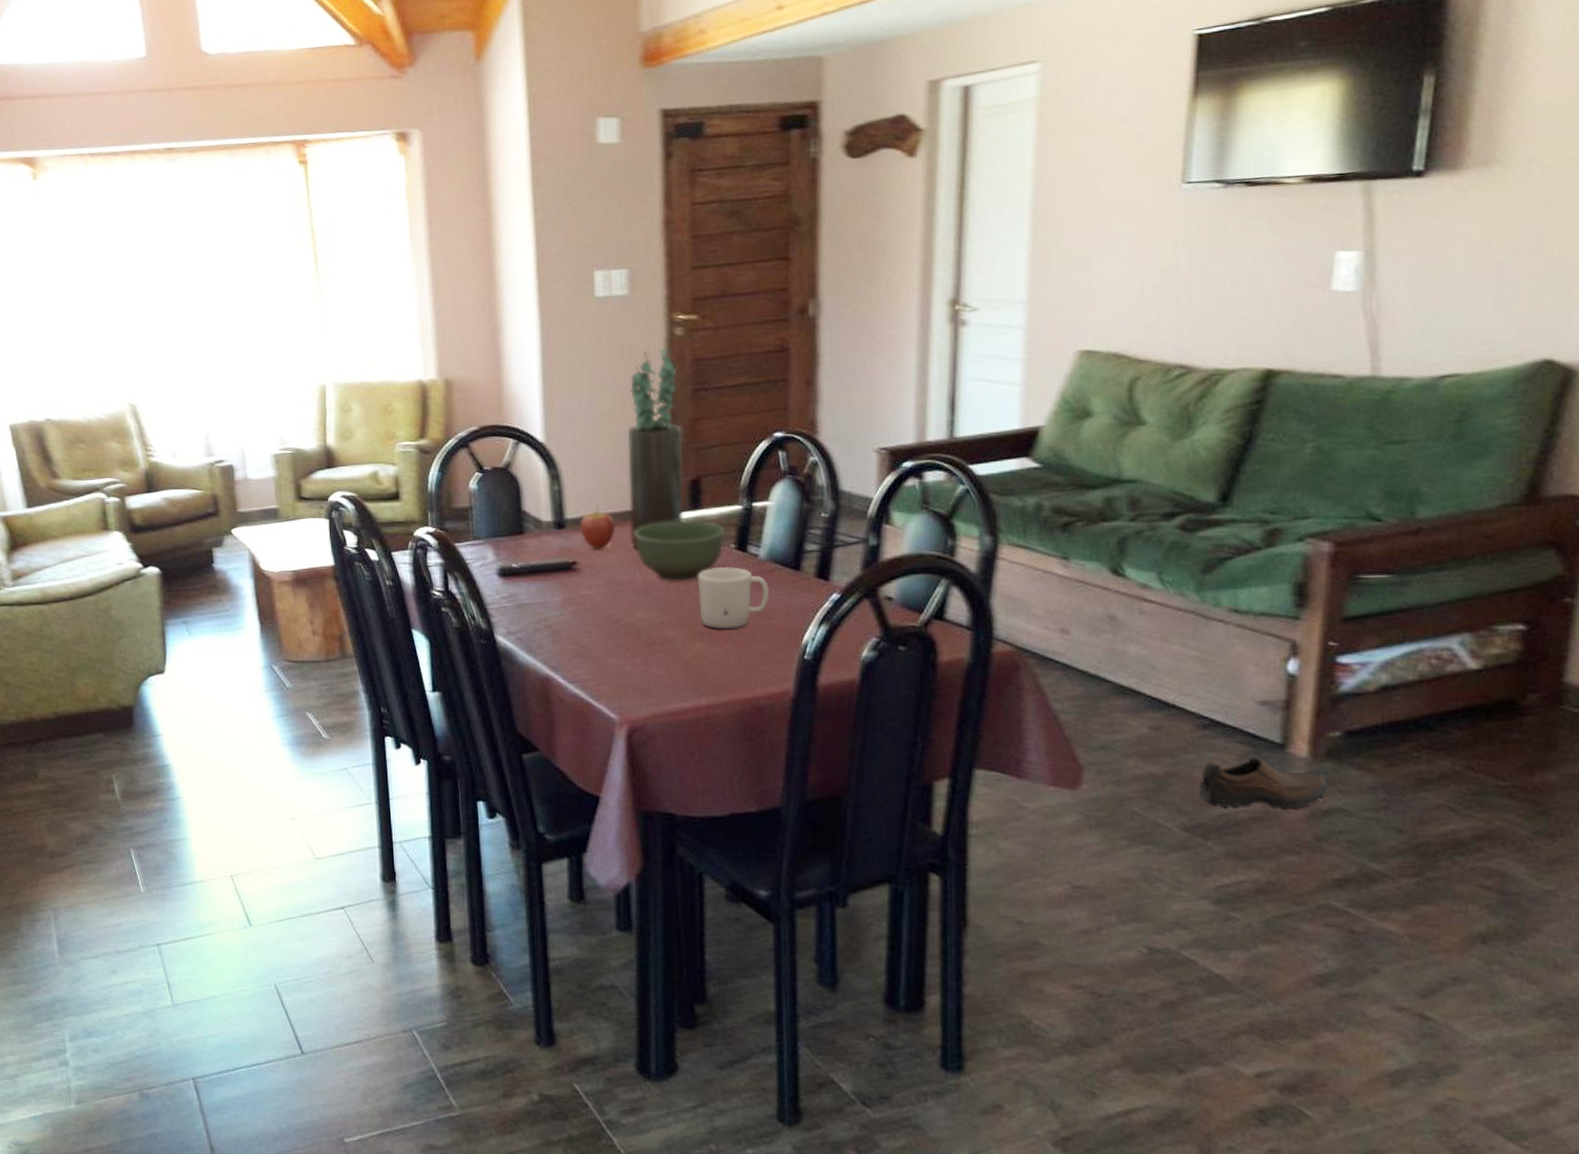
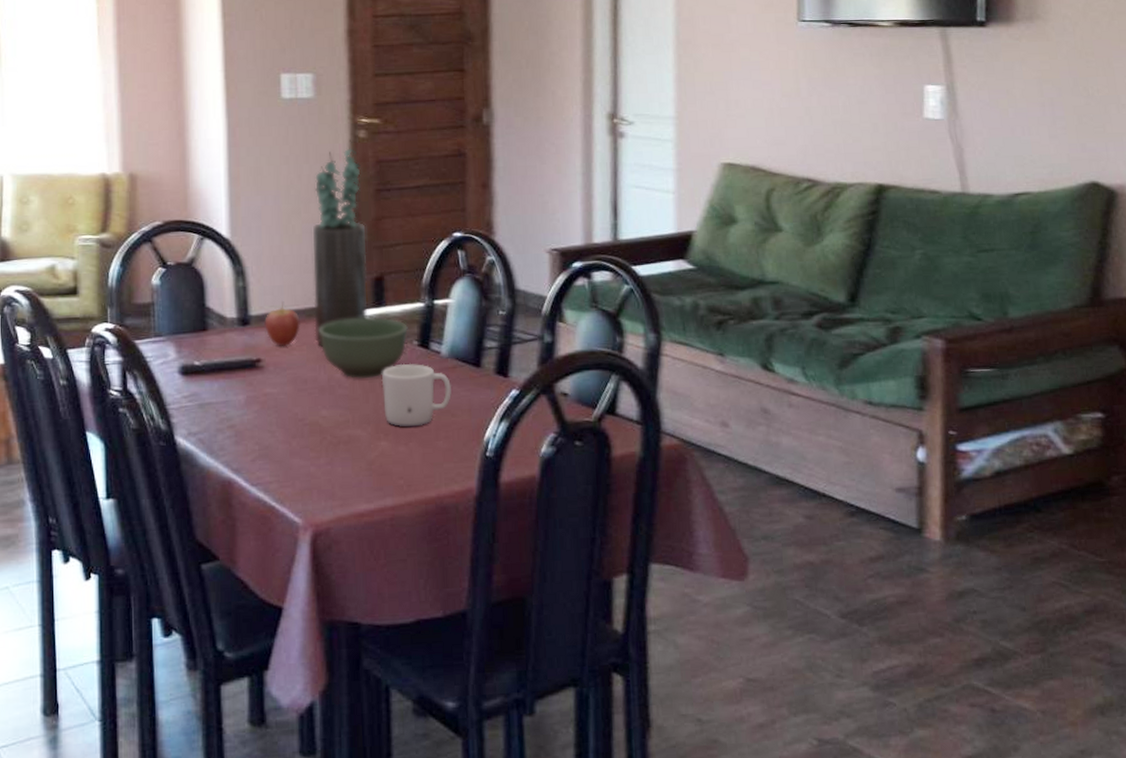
shoe: present [1199,757,1327,808] -> none [851,542,960,593]

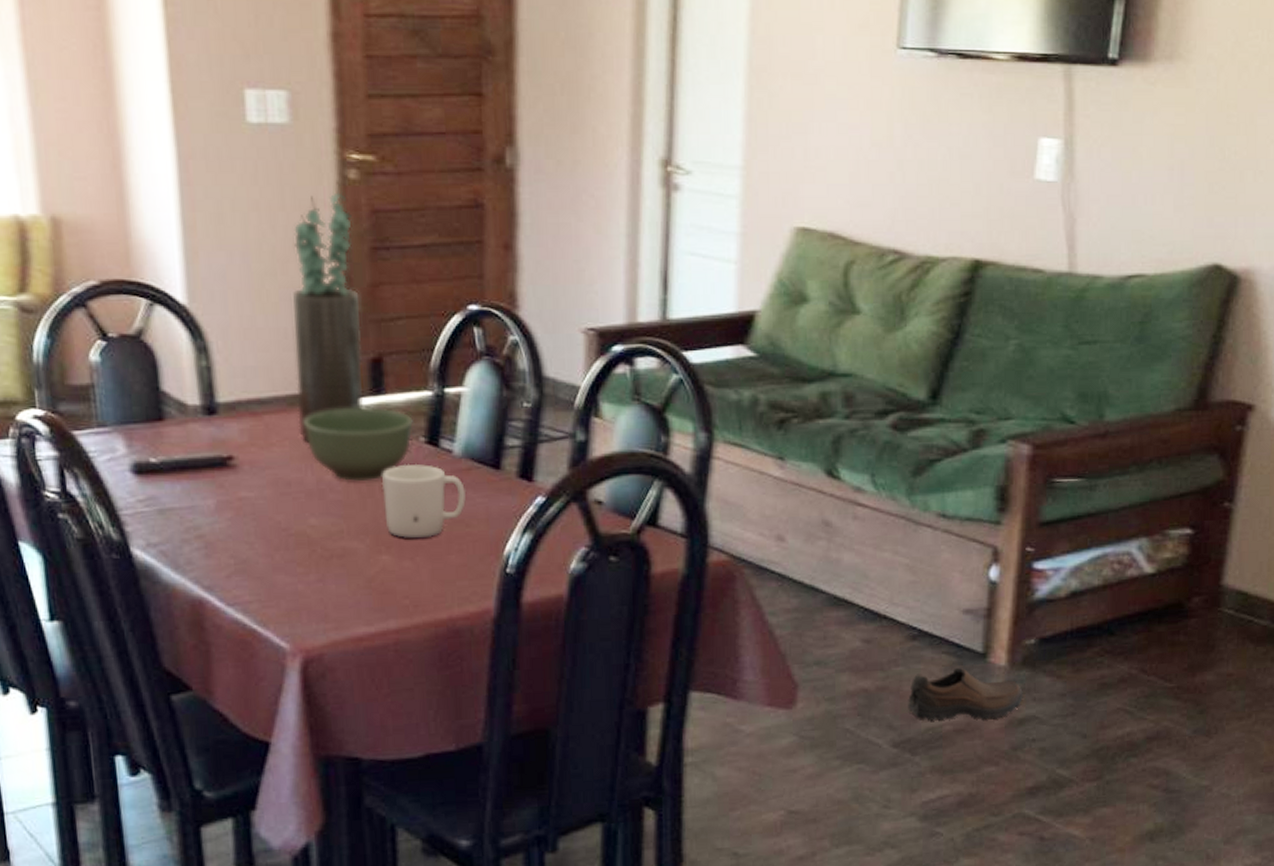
fruit: present [264,301,300,347] -> none [236,386,281,442]
shoe: none [851,542,960,593] -> present [908,667,1023,721]

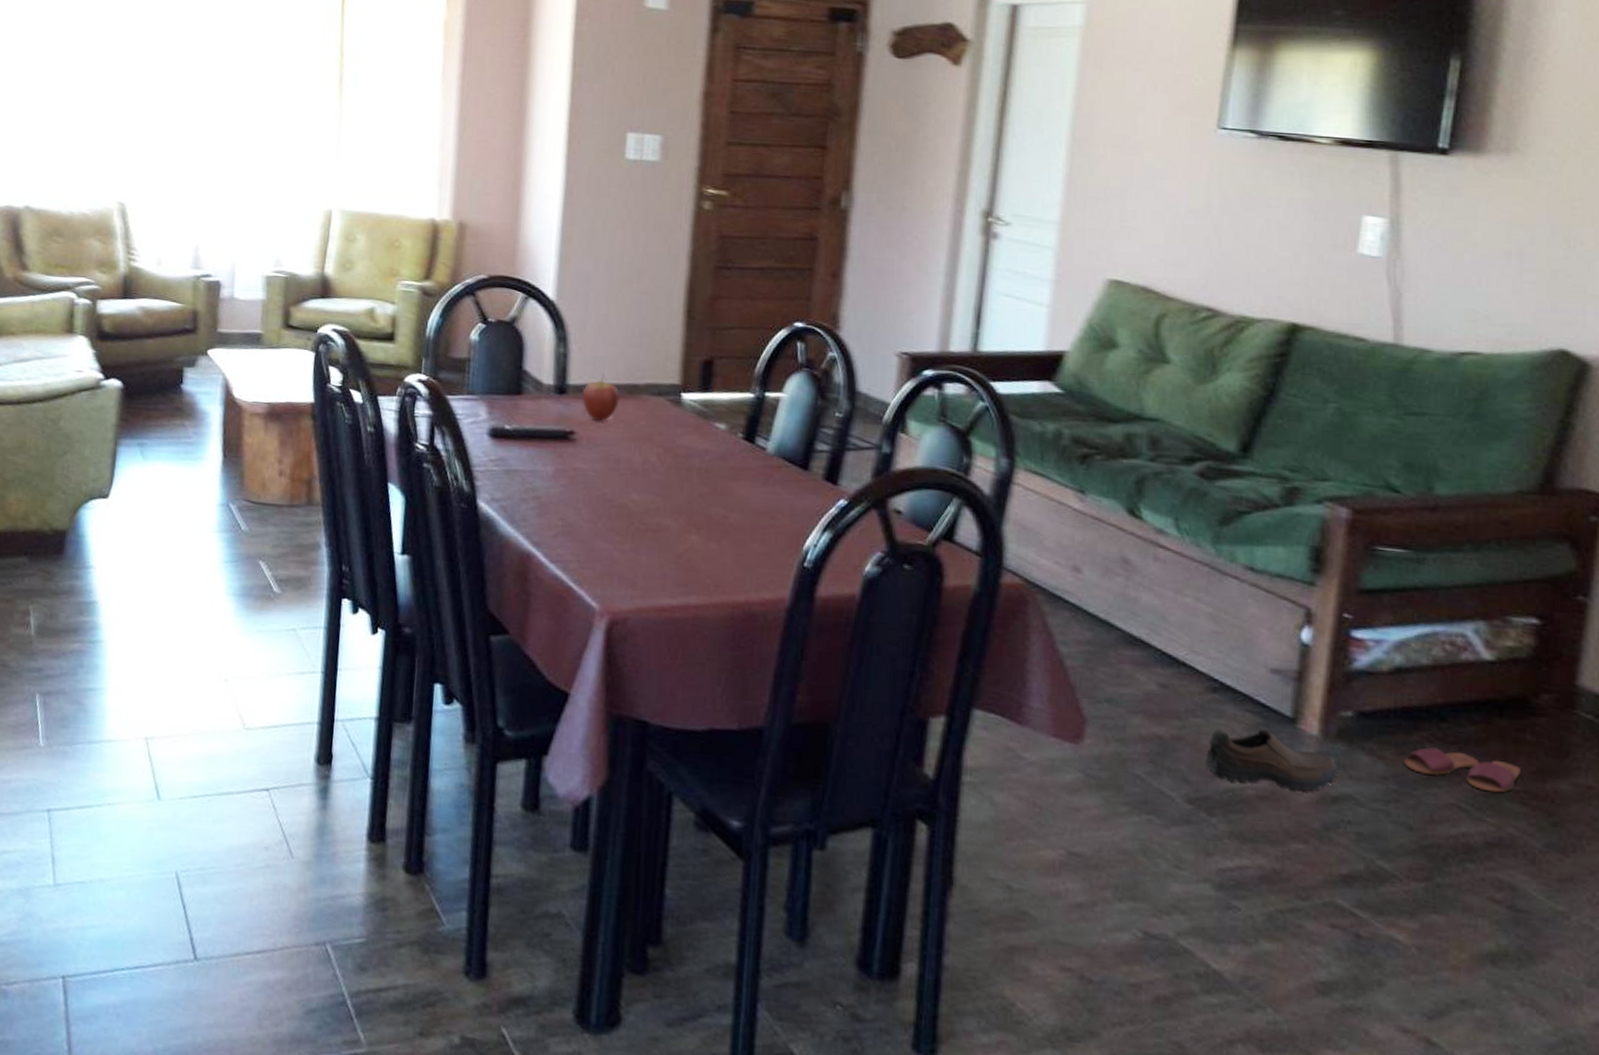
fruit: none [236,386,281,442] -> present [582,374,620,422]
vase: present [291,181,364,444] -> none [633,210,702,428]
bowl: present [304,406,413,481] -> none [638,400,734,467]
mug: present [381,463,467,539] -> none [698,455,775,525]
slippers: none [1079,660,1175,693] -> present [1404,747,1520,793]

